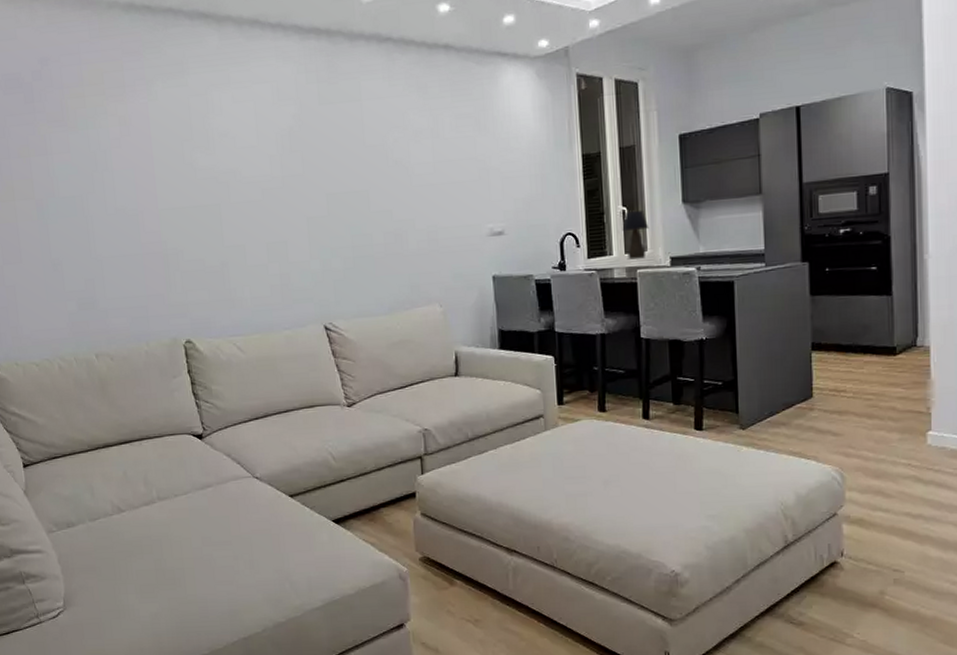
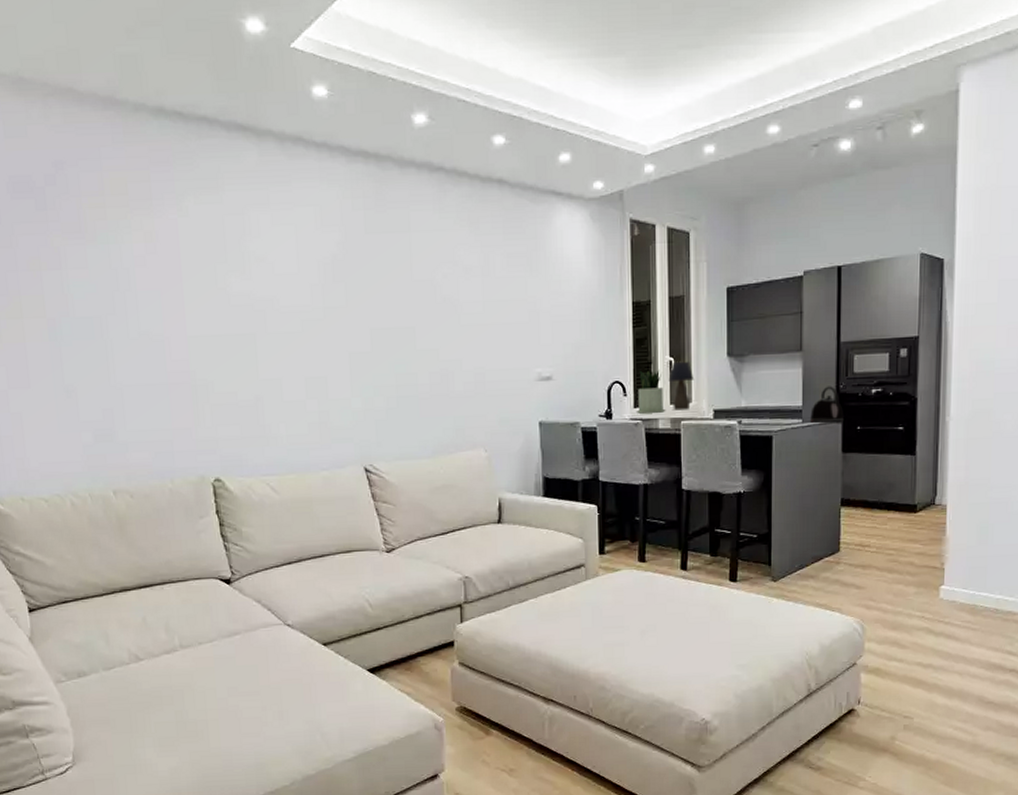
planter: none [589,219,621,265] -> present [635,369,666,415]
kettle: none [773,228,811,268] -> present [809,386,845,424]

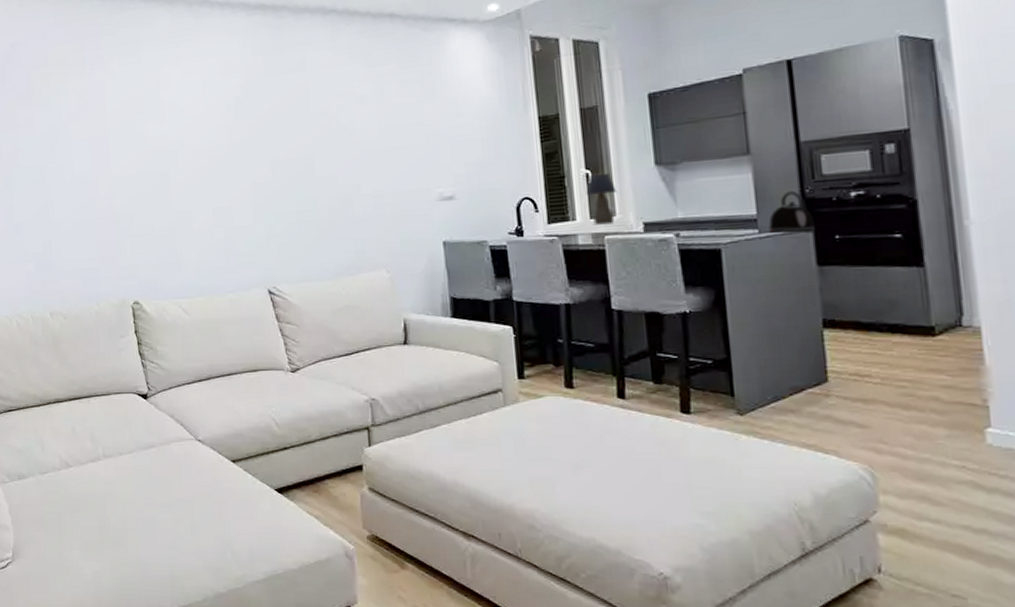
planter: present [635,369,666,415] -> none [550,183,586,231]

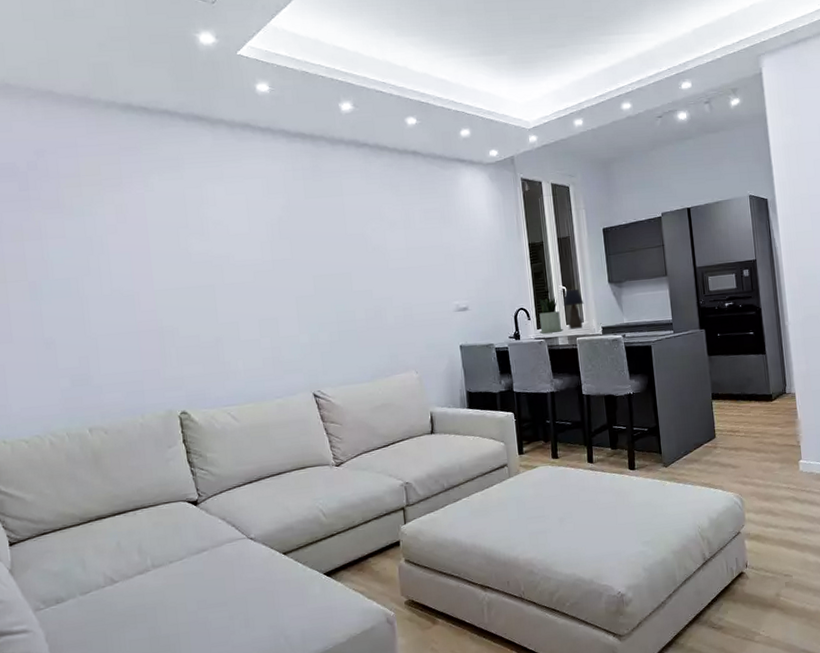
planter: none [550,183,586,231] -> present [539,296,564,335]
kettle: present [768,191,816,234] -> none [679,302,707,334]

